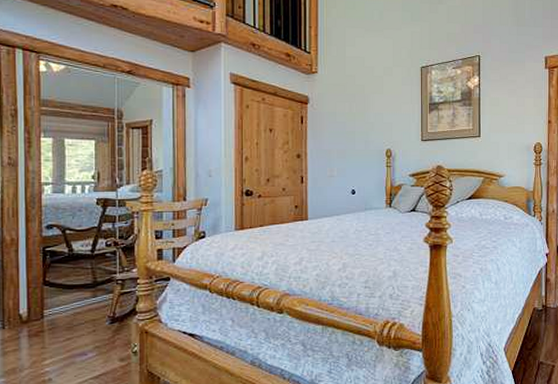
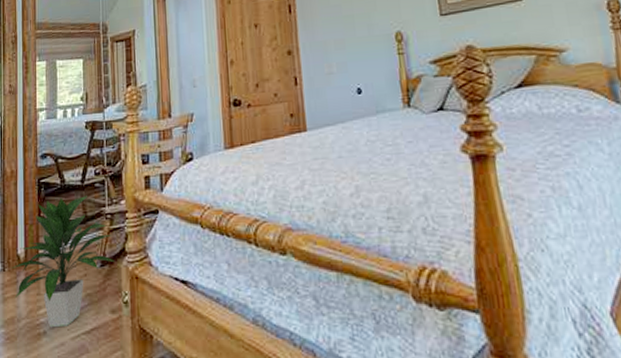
indoor plant: none [11,264,125,375] -> present [11,196,115,328]

